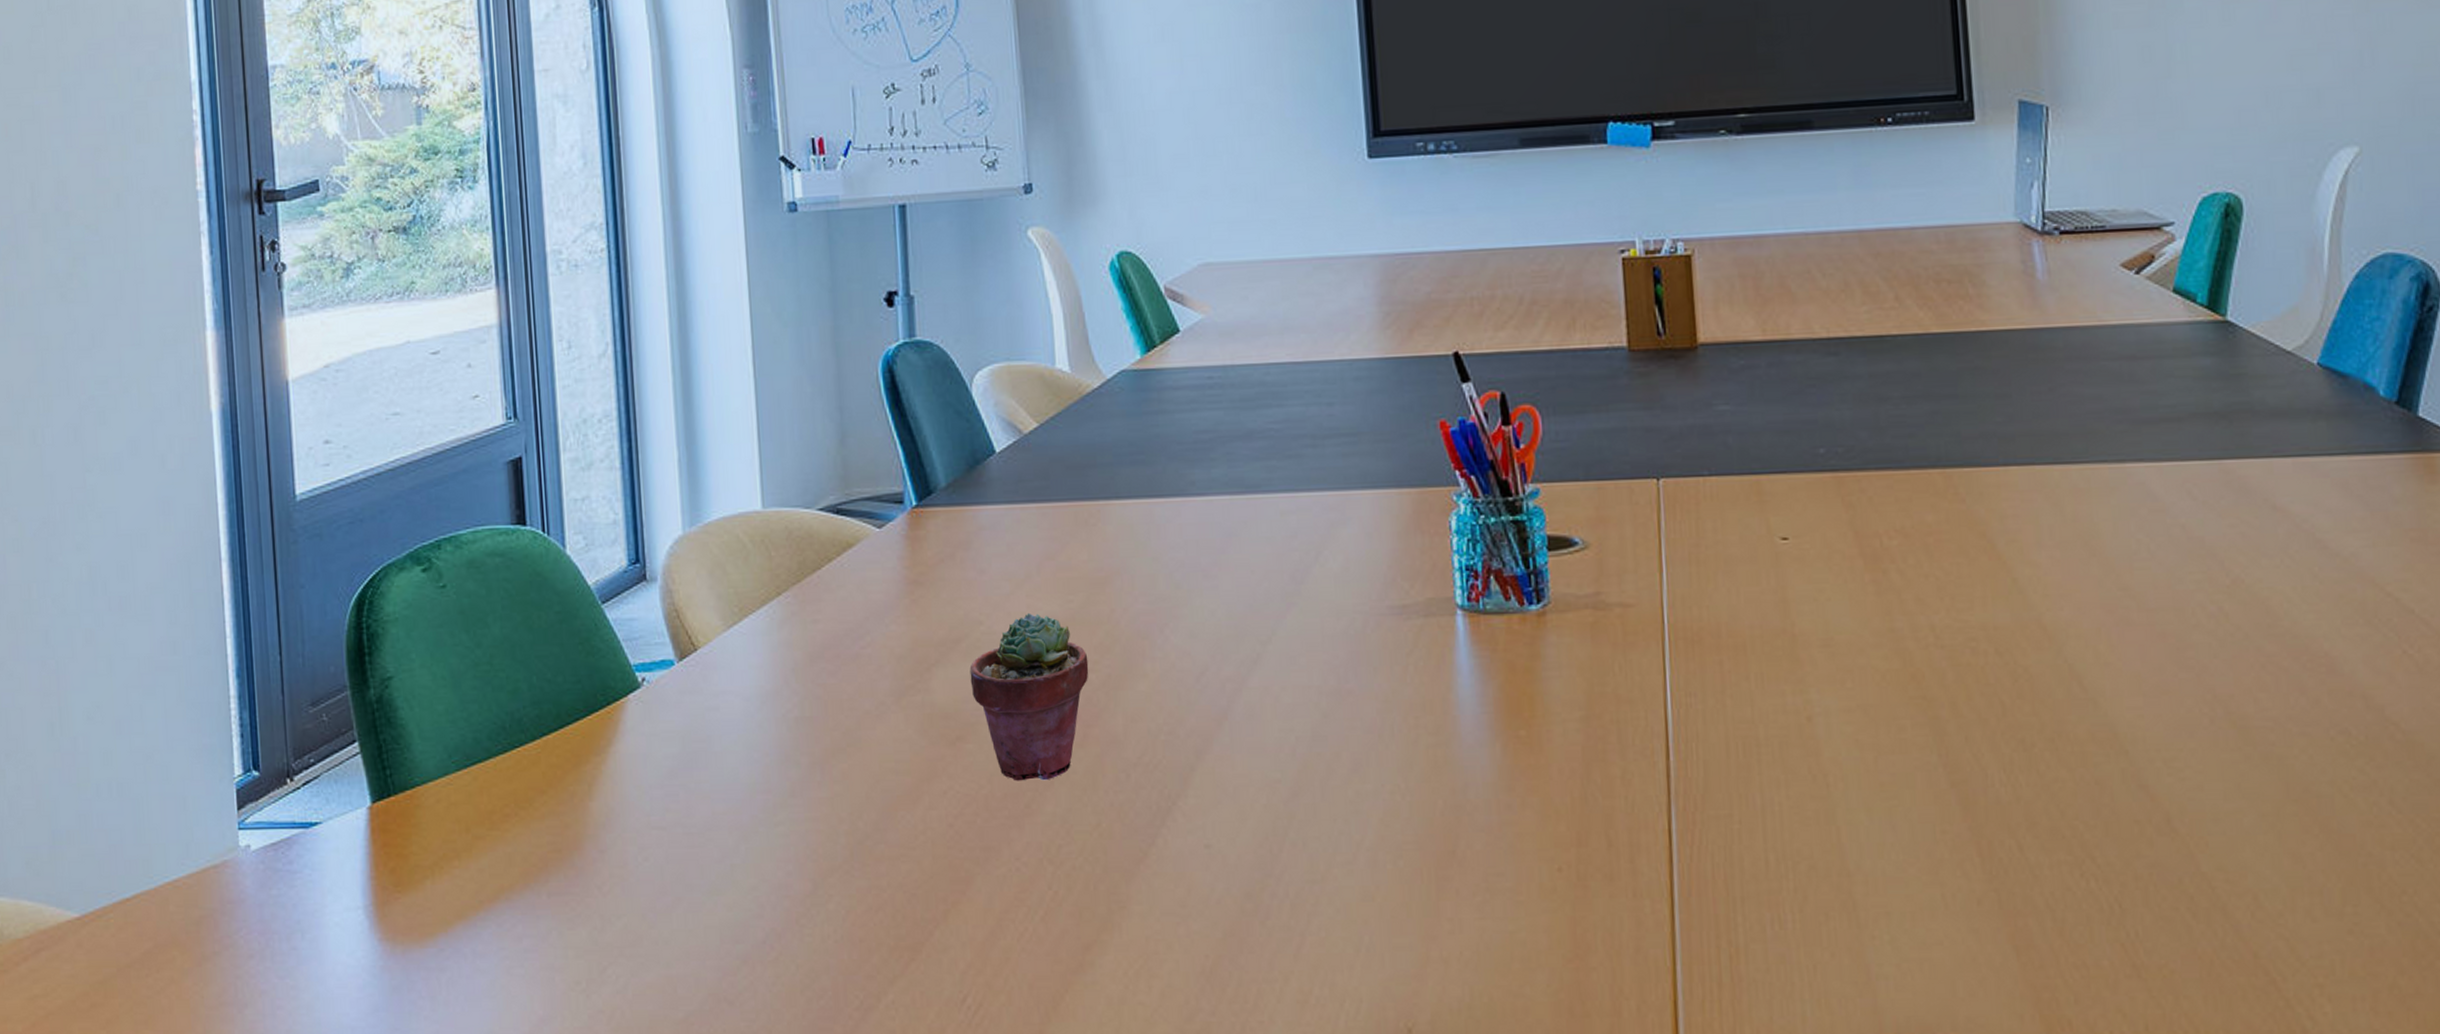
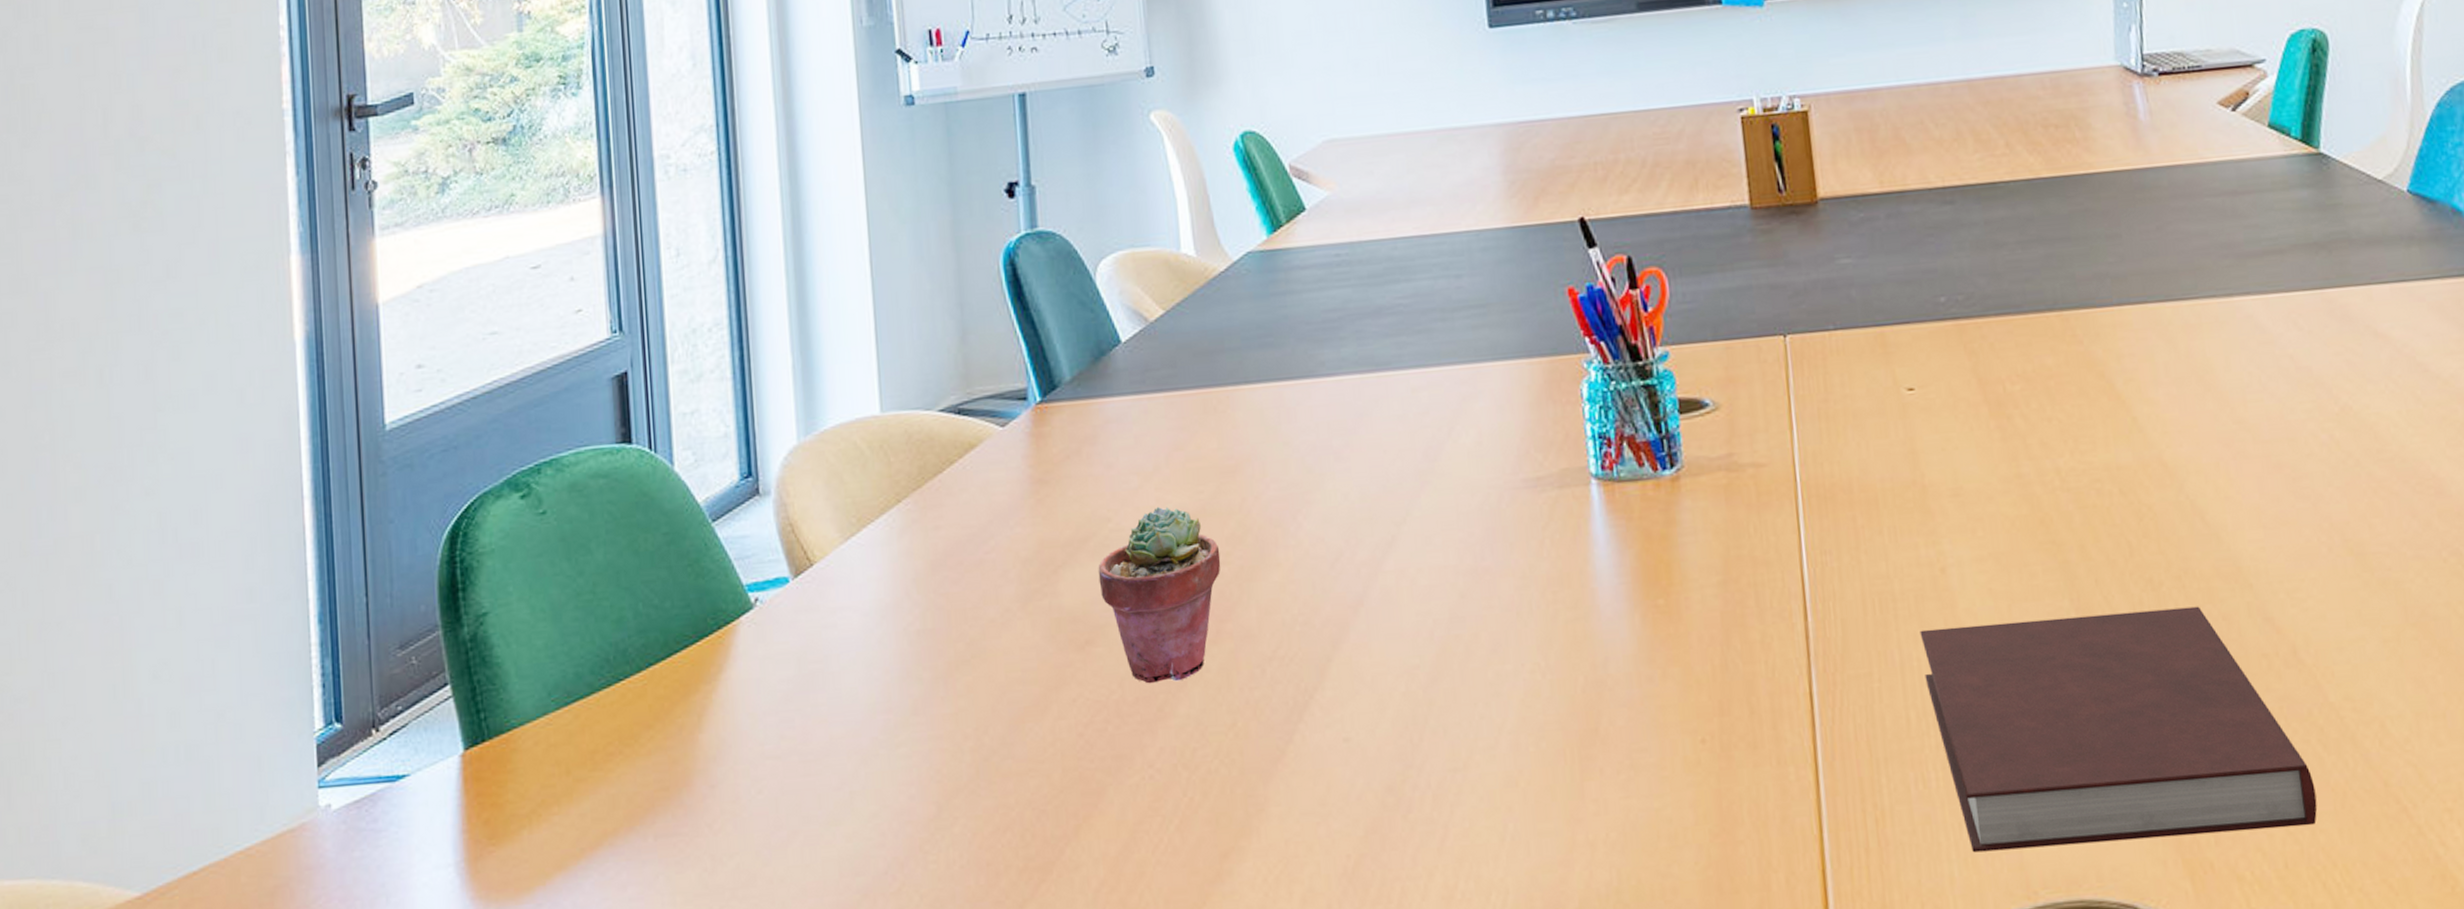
notebook: none [1783,769,2183,994] -> present [1920,606,2318,853]

